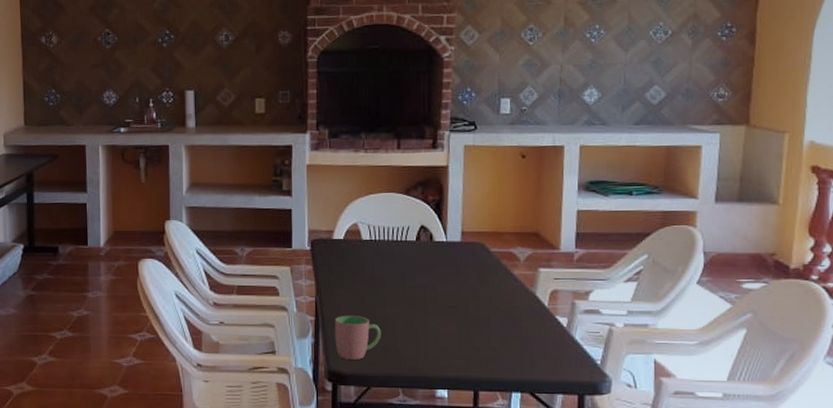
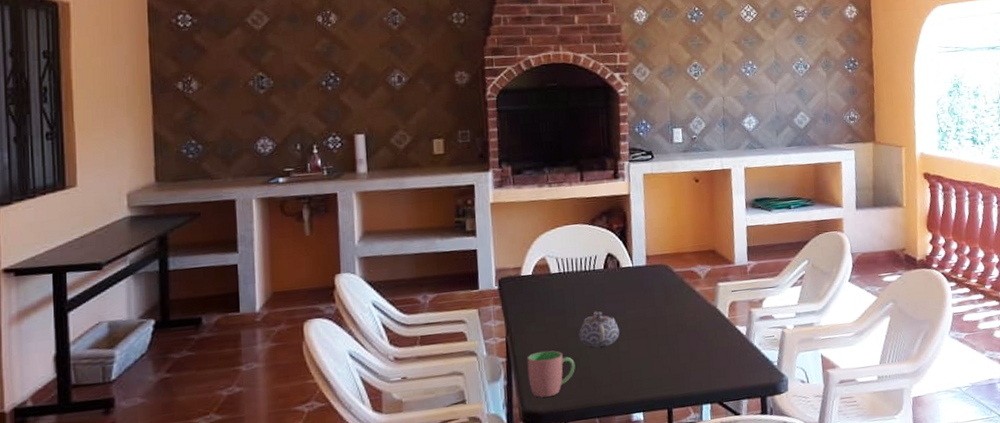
teapot: none [387,282,428,319] -> present [579,311,620,348]

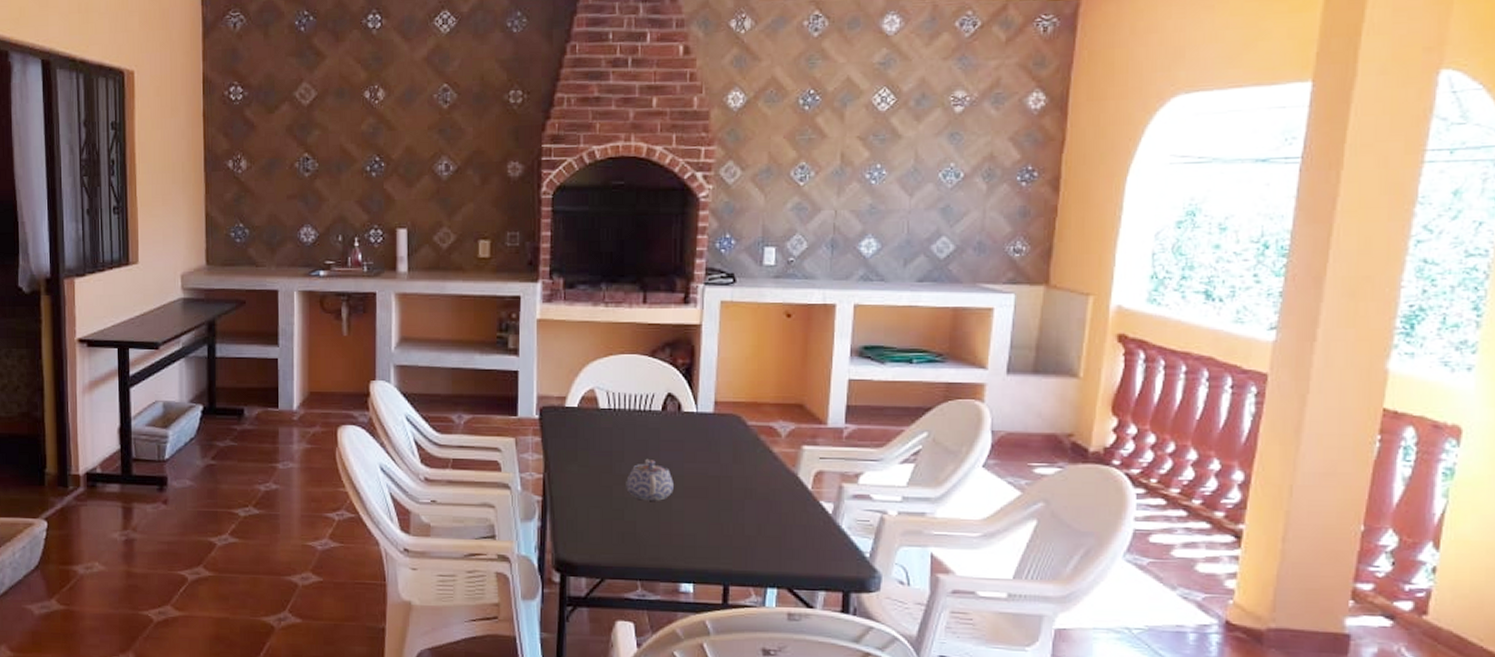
cup: present [527,350,575,398] -> none [565,495,619,547]

